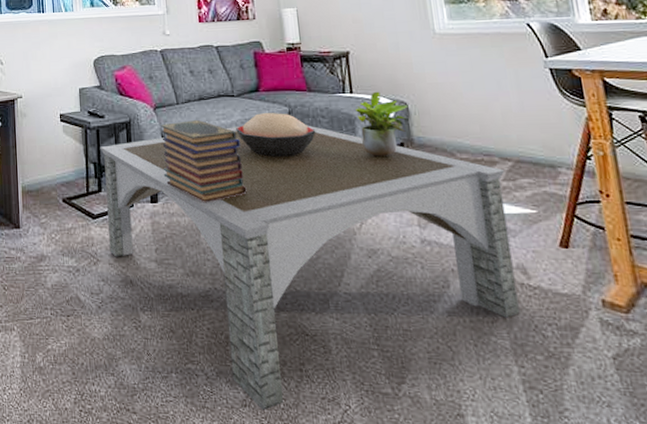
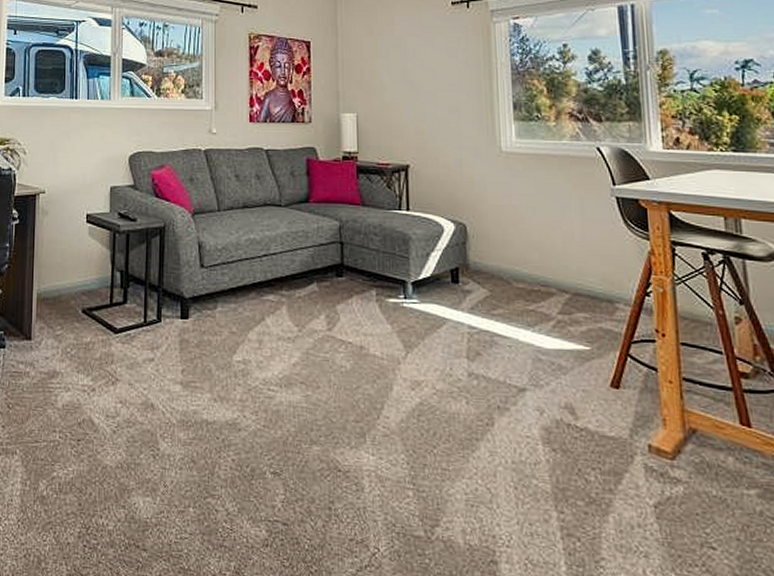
coffee table: present [100,125,520,410] -> none [129,239,564,551]
book stack: present [159,120,247,203] -> none [197,230,287,322]
decorative bowl: present [236,113,316,157] -> none [281,226,367,276]
potted plant: present [356,91,409,157] -> none [411,210,467,281]

